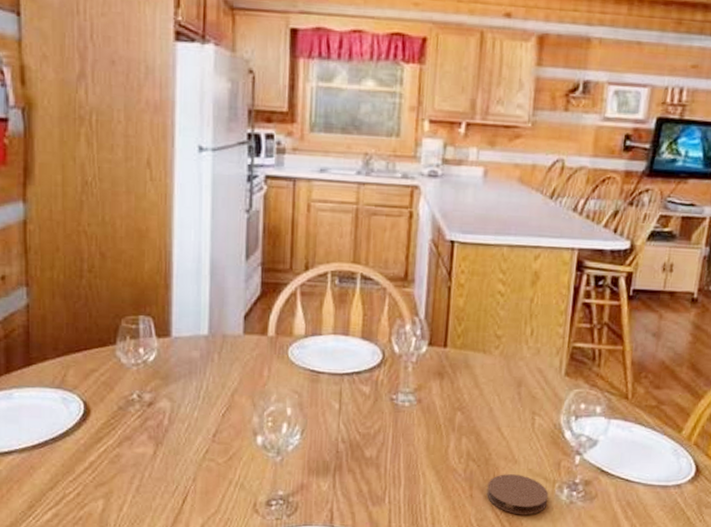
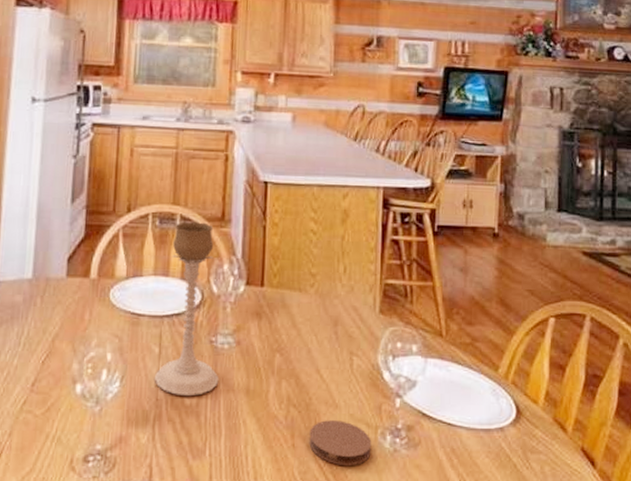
candle holder: none [334,281,400,450] -> present [154,222,219,397]

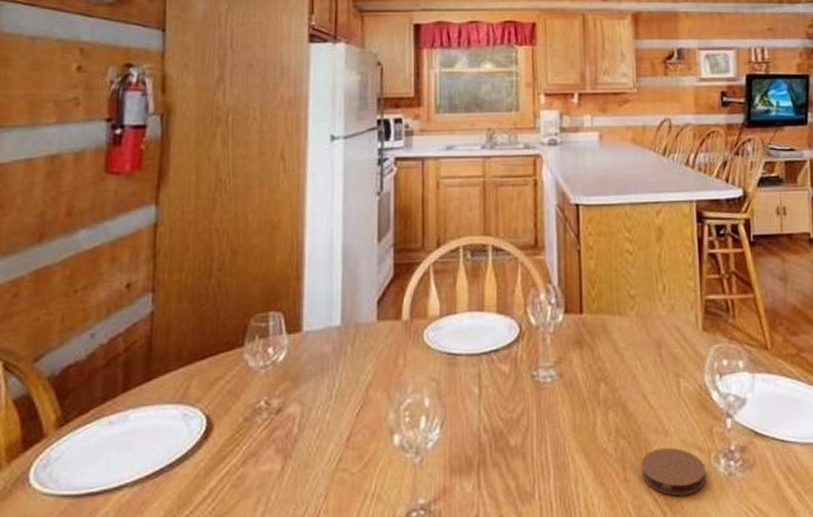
candle holder: present [154,222,219,397] -> none [475,251,544,438]

